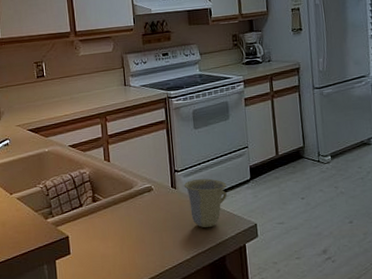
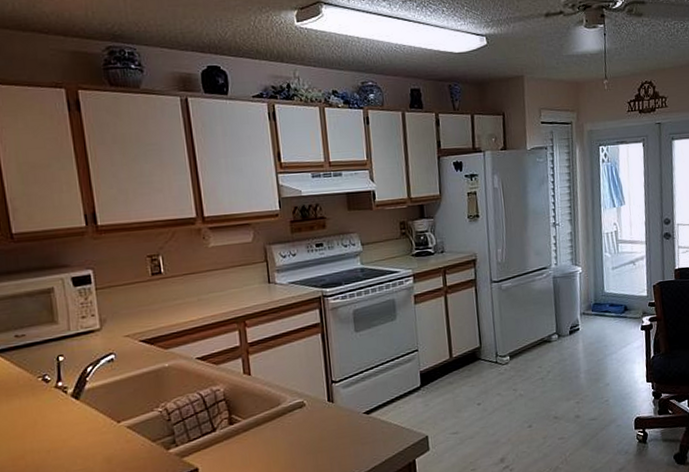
cup: present [183,178,227,228] -> none [343,388,394,445]

